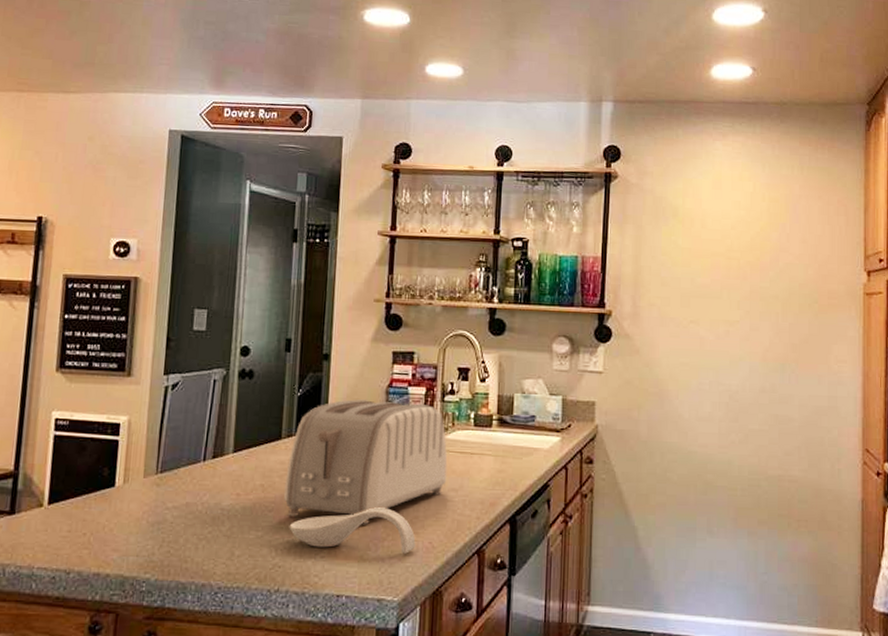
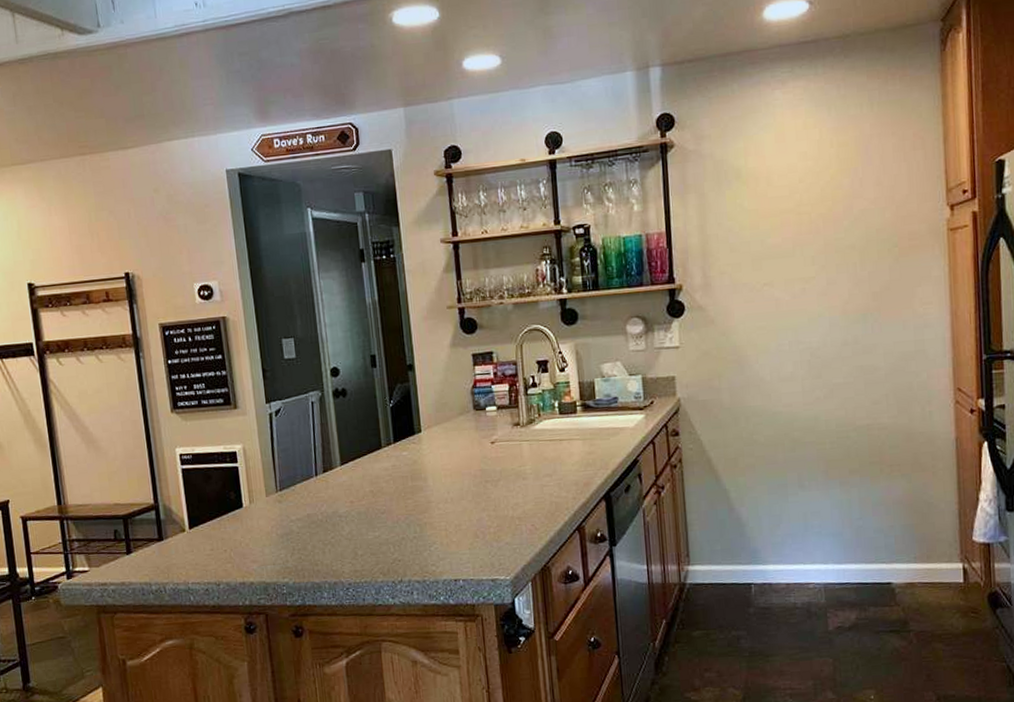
toaster: present [284,399,448,525] -> none [391,399,540,516]
spoon rest: present [289,507,416,554] -> none [402,498,520,540]

